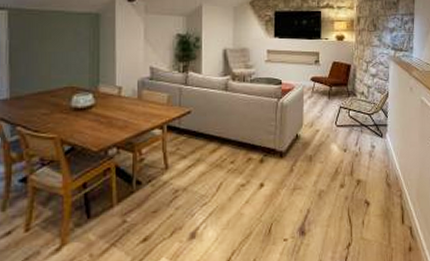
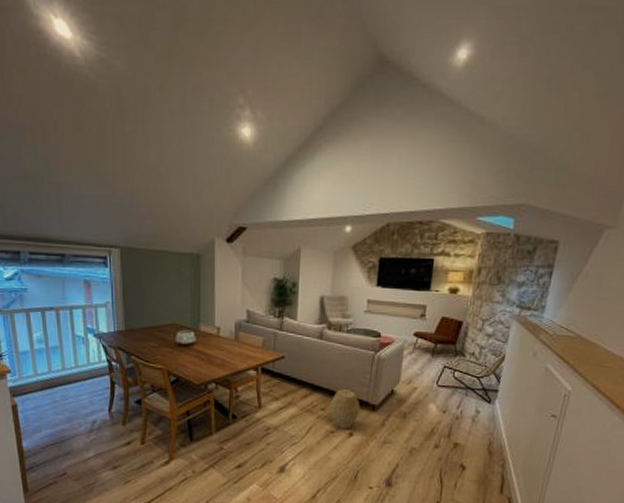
woven basket: none [238,139,268,181] -> present [329,389,360,429]

